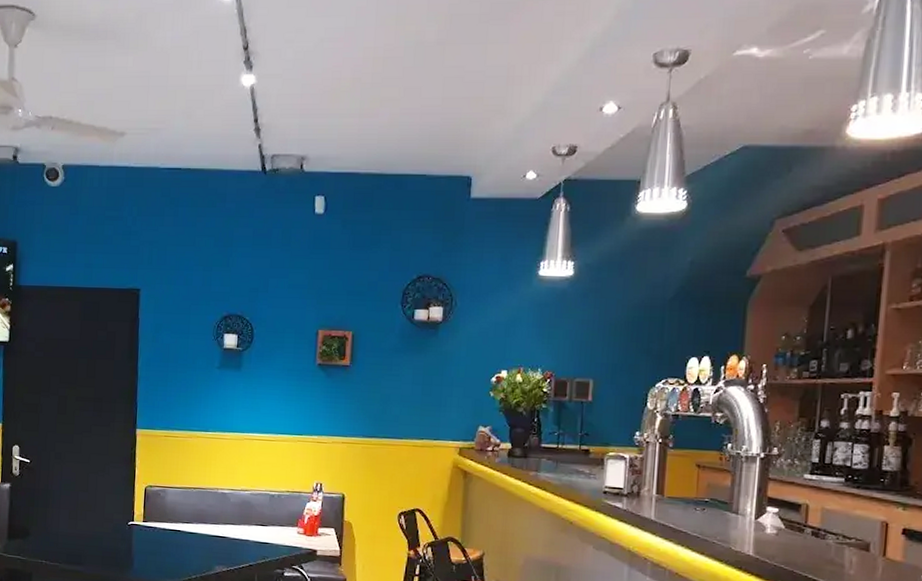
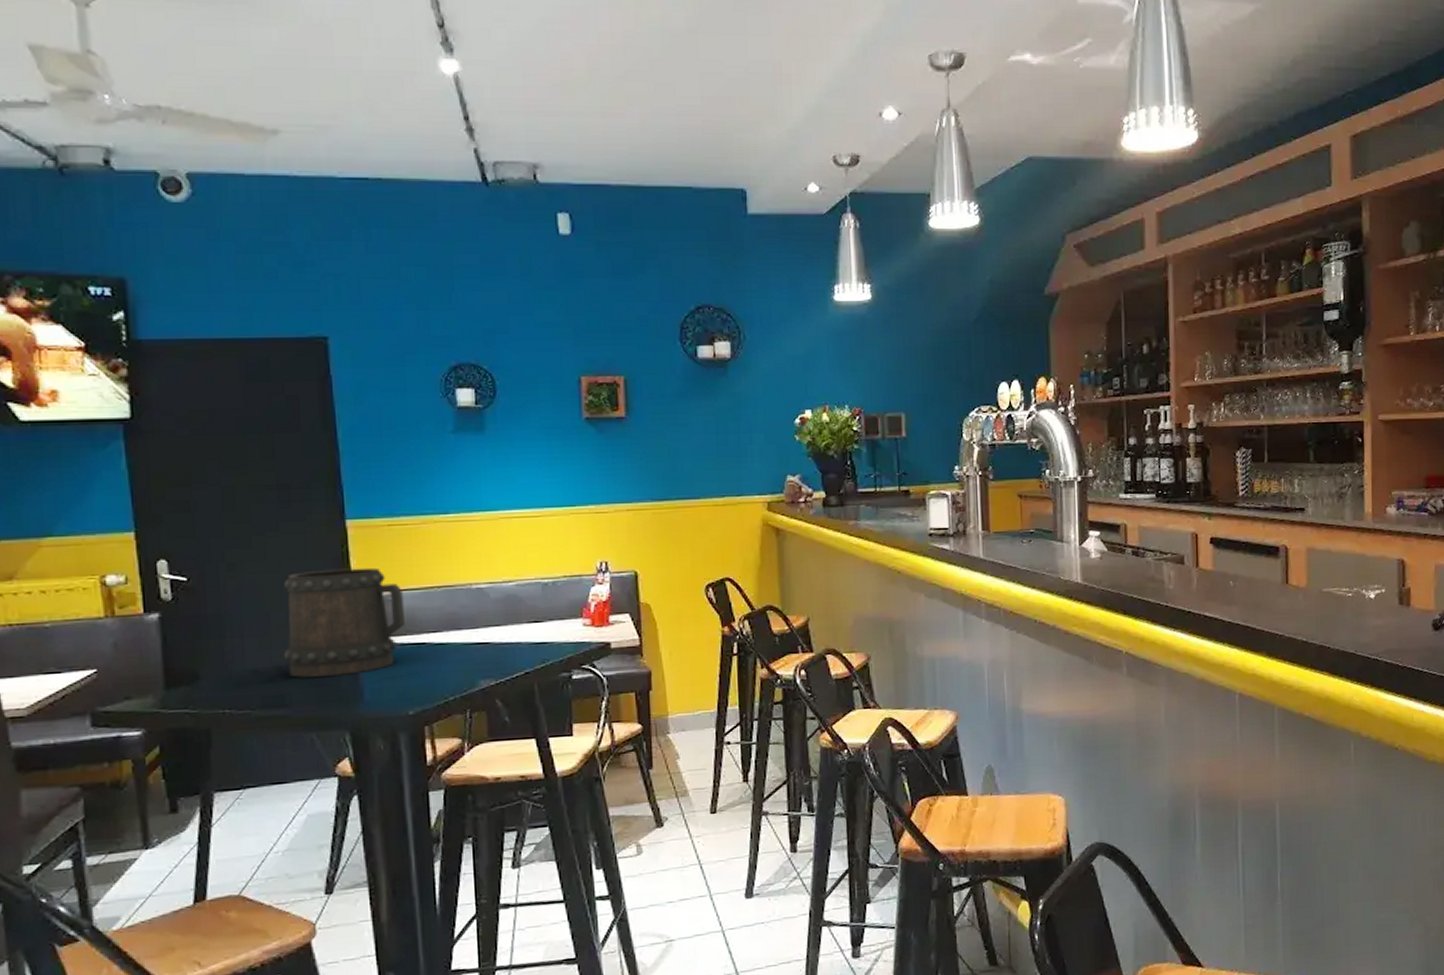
beer mug: none [84,465,169,547] -> present [283,567,405,678]

